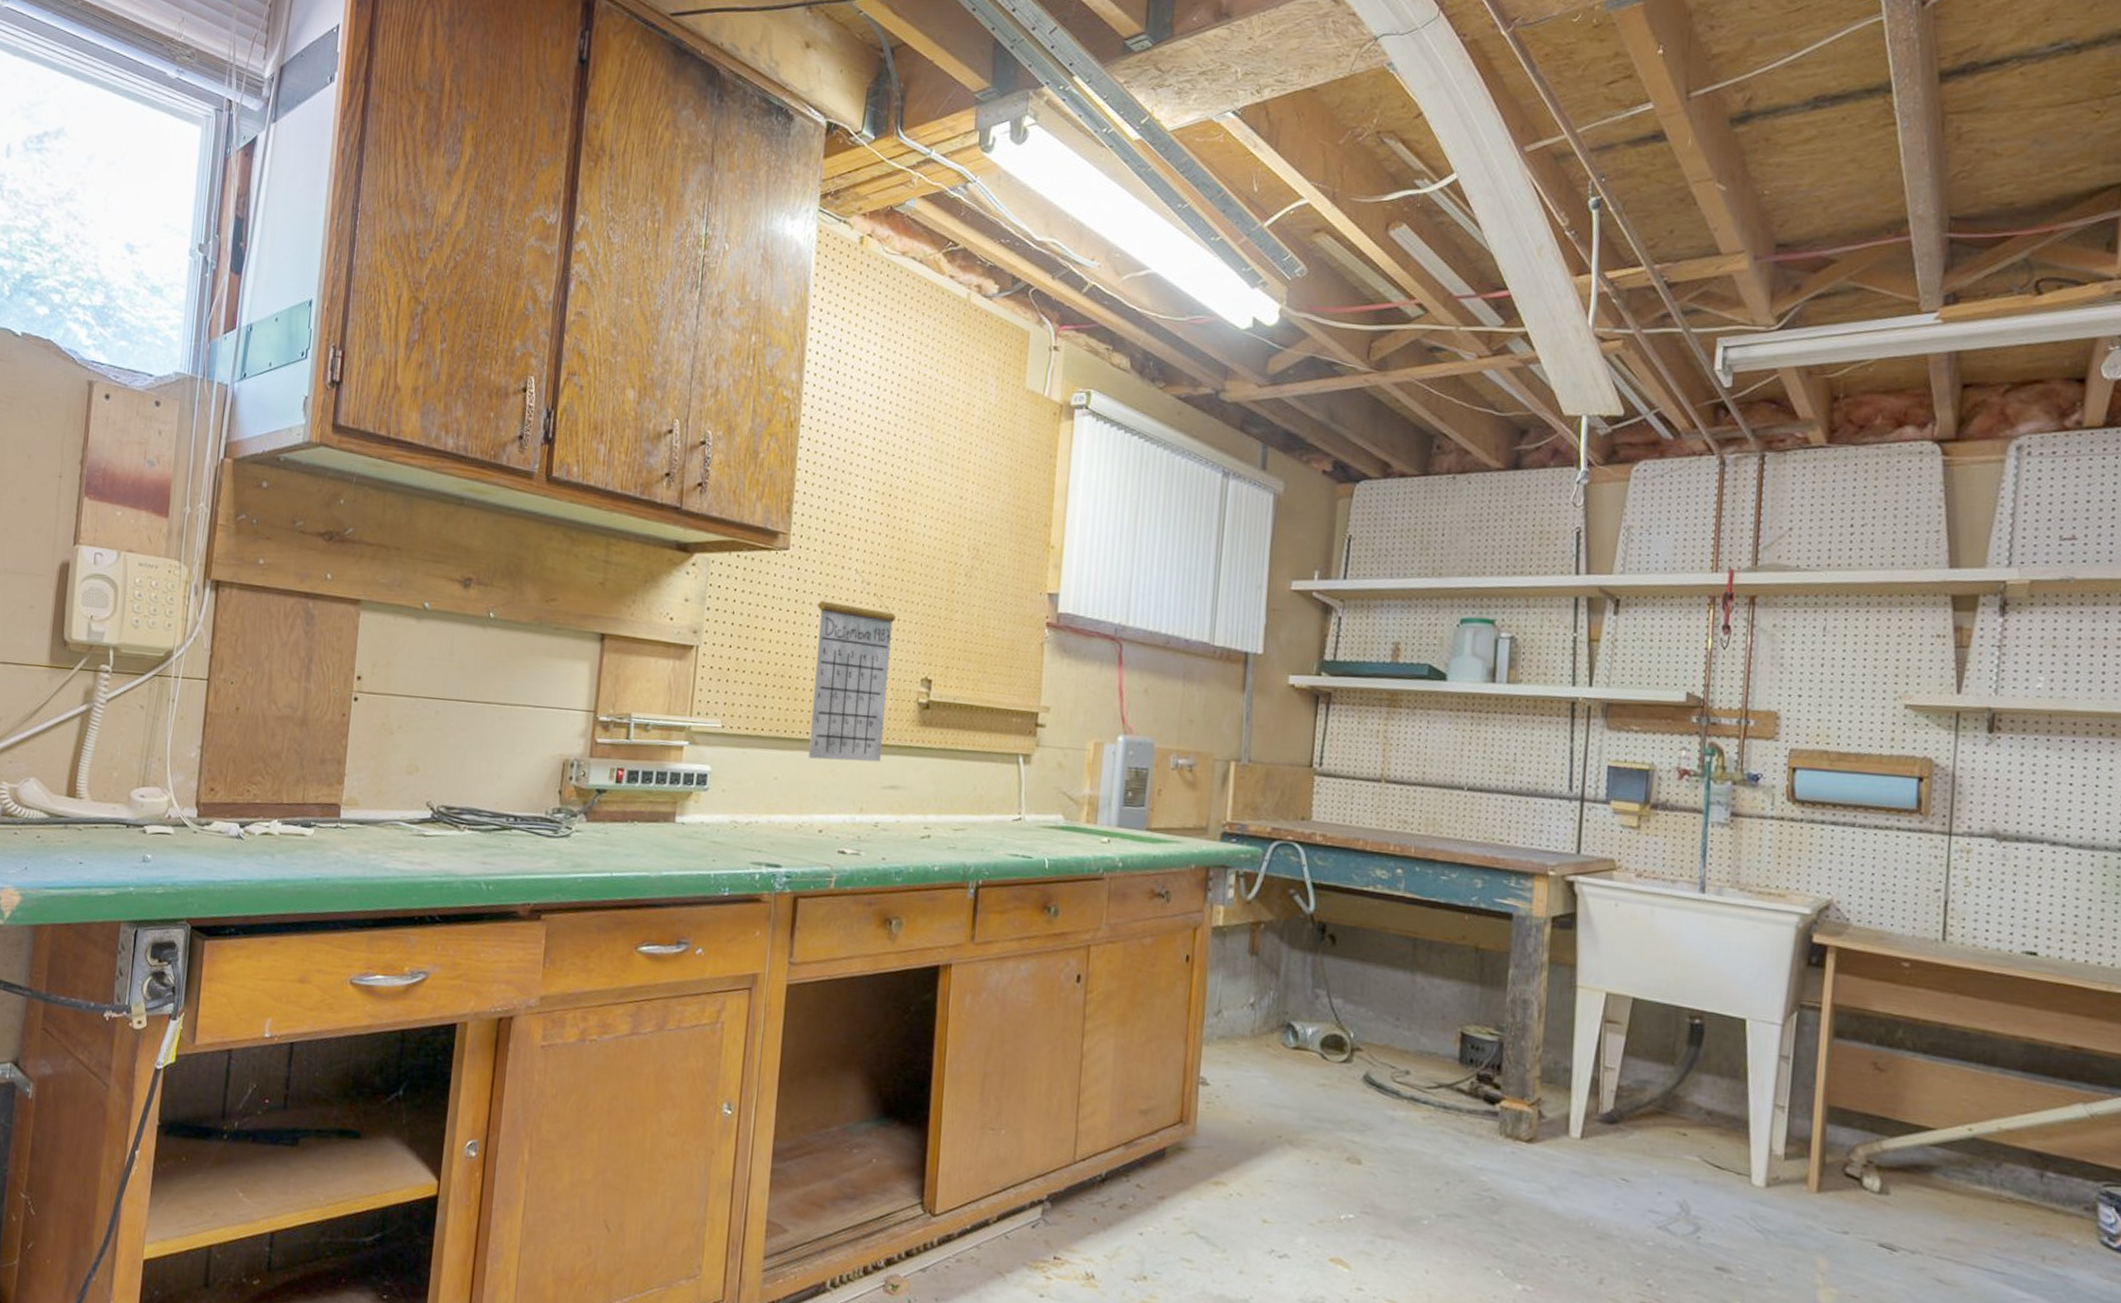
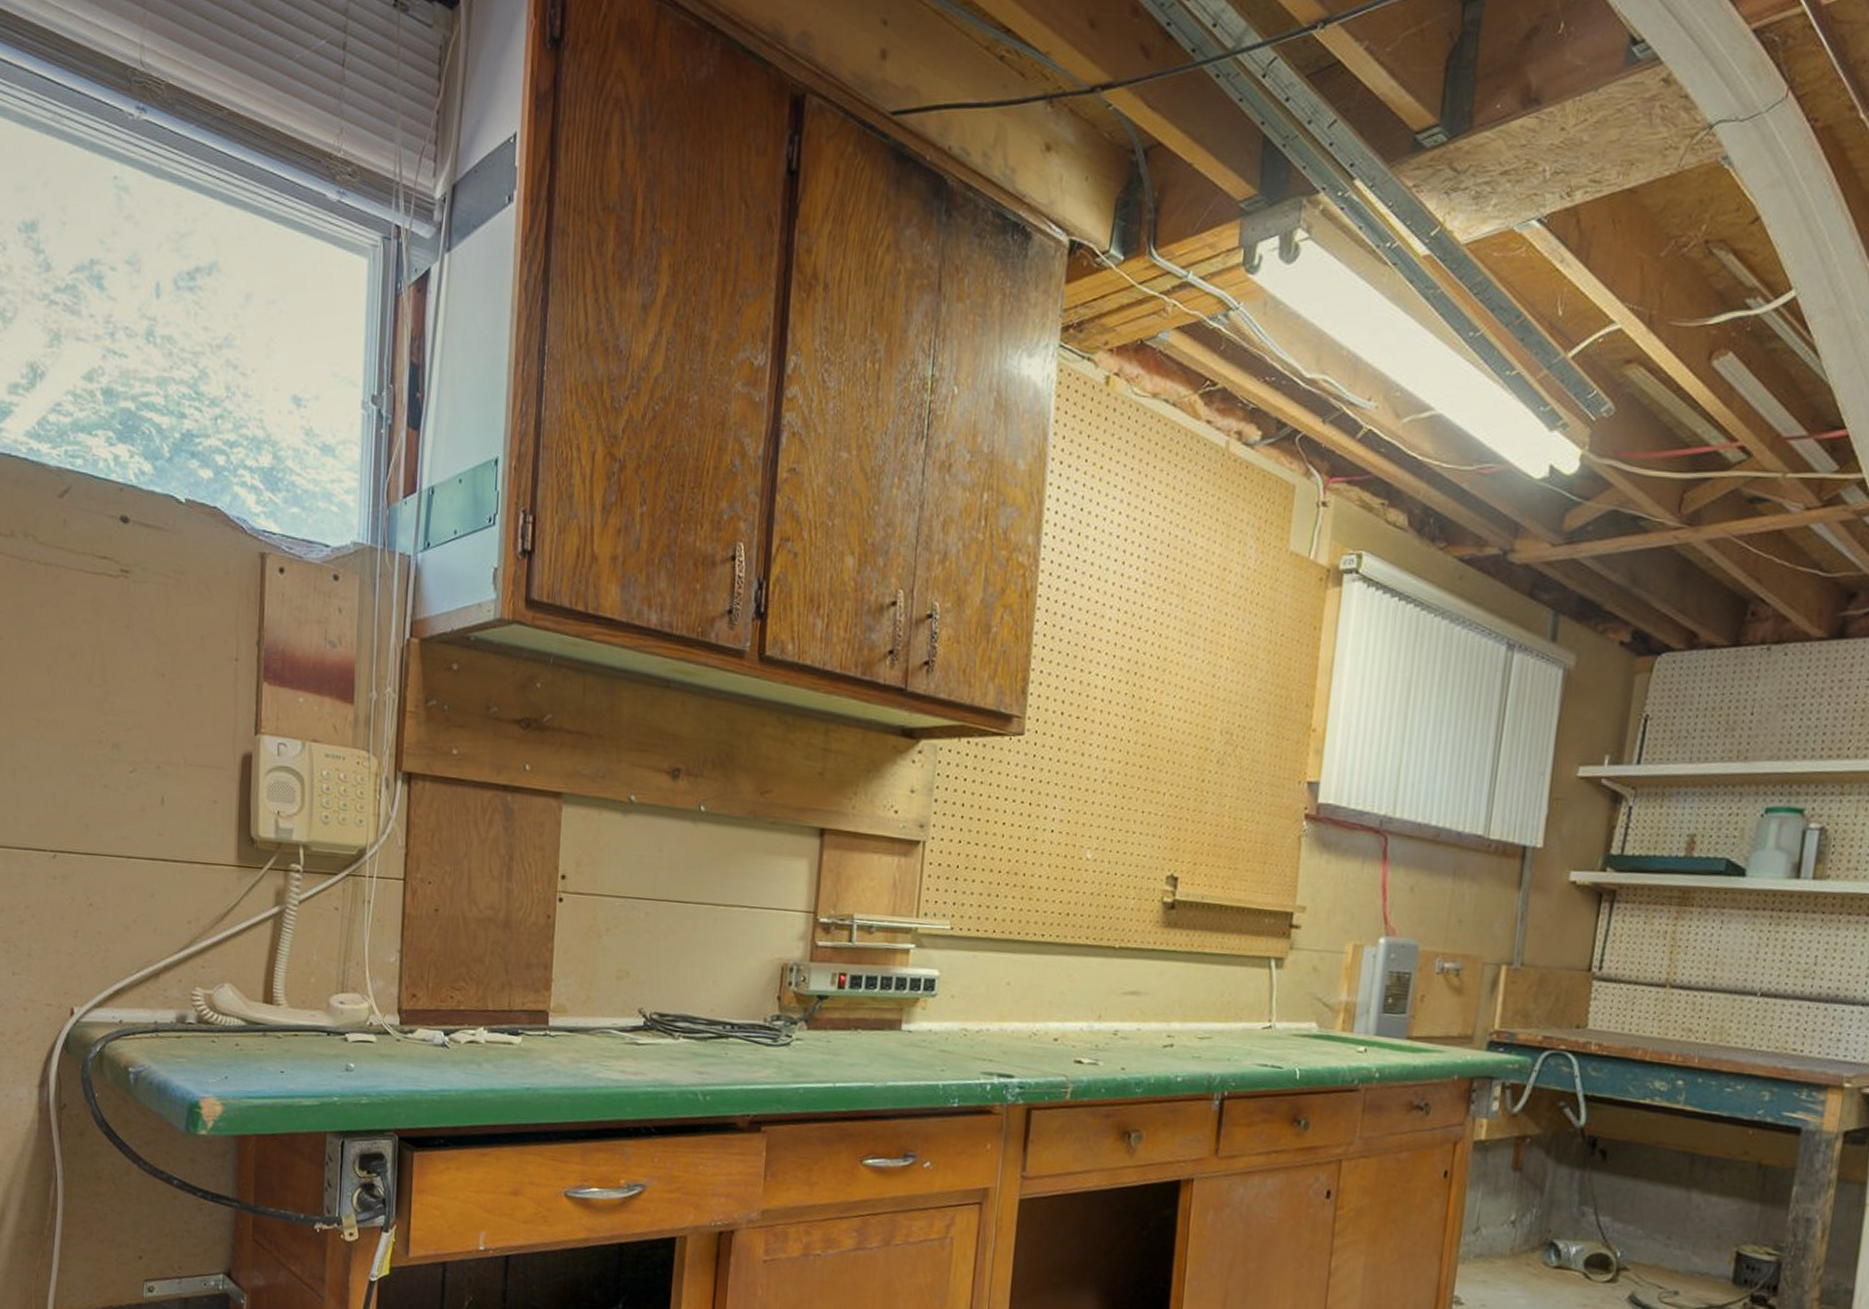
calendar: present [809,571,896,762] -> none [1044,758,1140,966]

